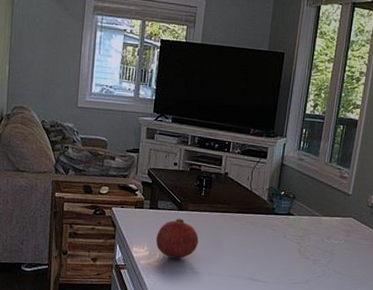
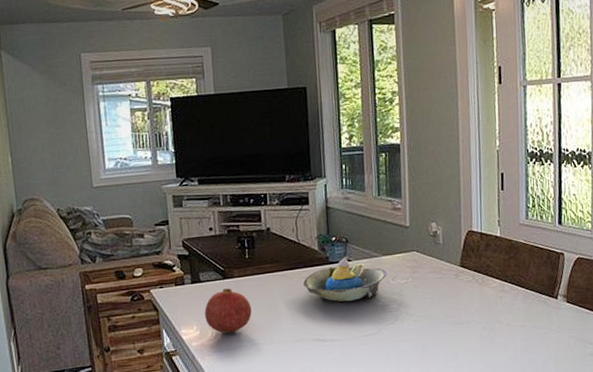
decorative bowl: none [248,211,324,251] -> present [303,257,387,302]

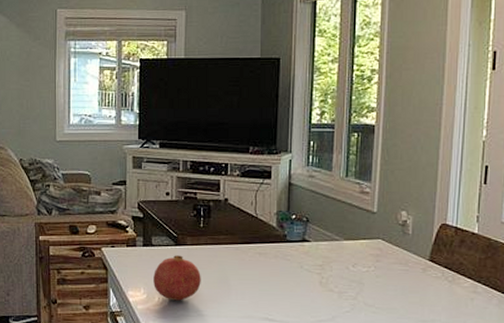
decorative bowl: present [303,257,387,302] -> none [257,237,348,284]

